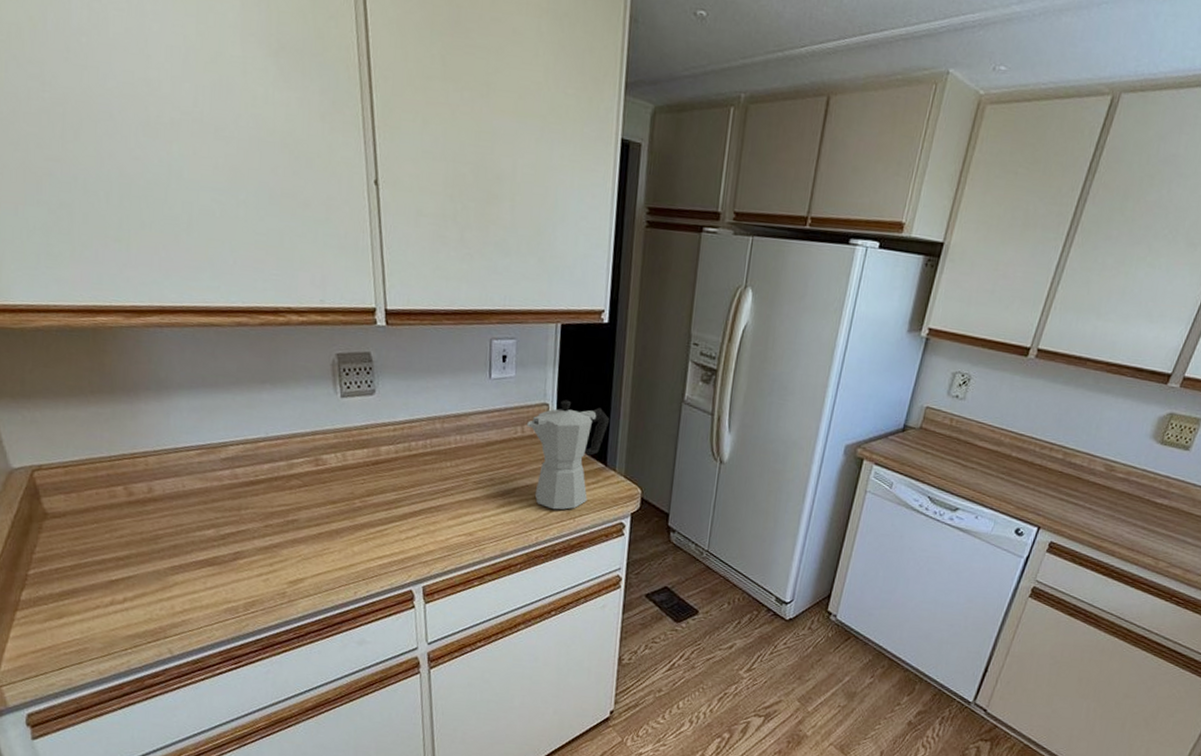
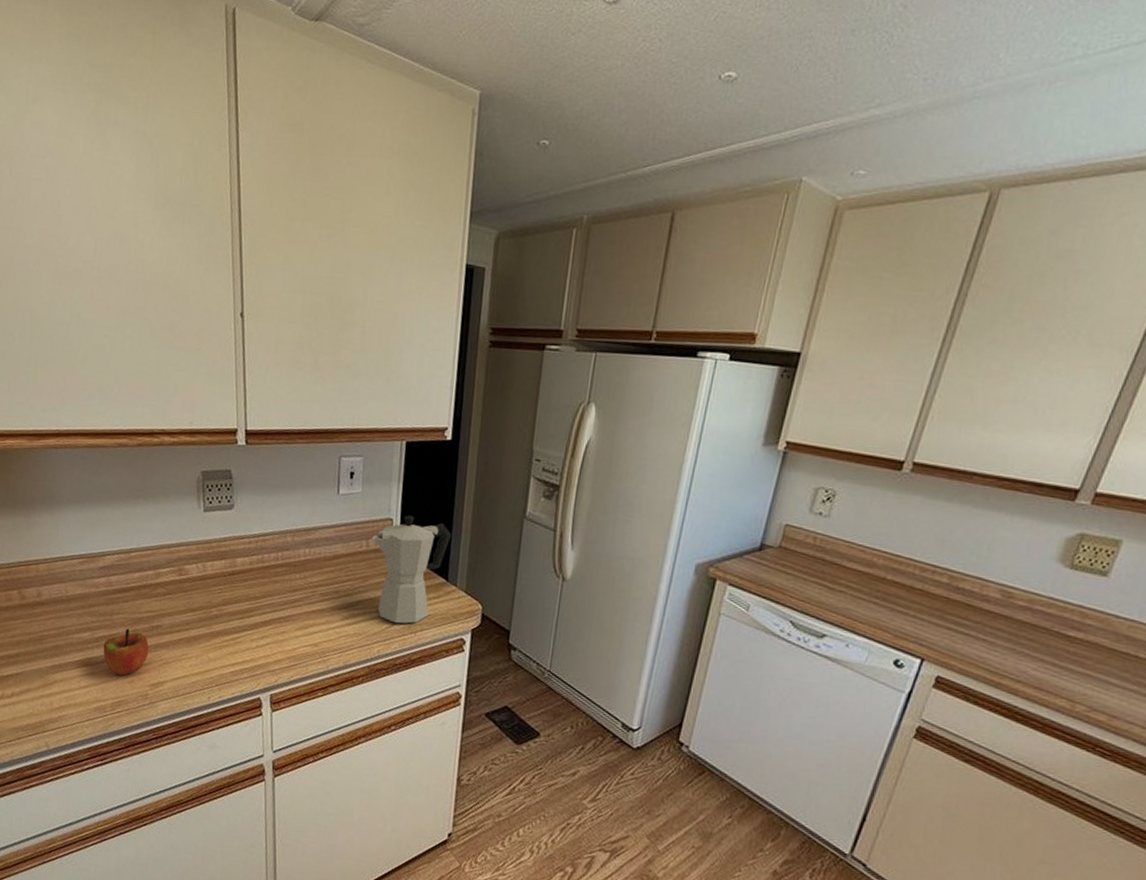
apple: none [231,523,285,574] -> present [103,628,149,676]

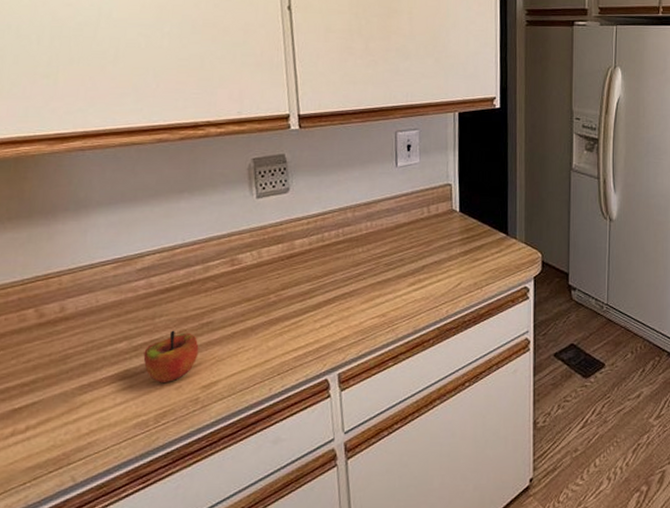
moka pot: present [372,515,452,624] -> none [432,179,508,282]

